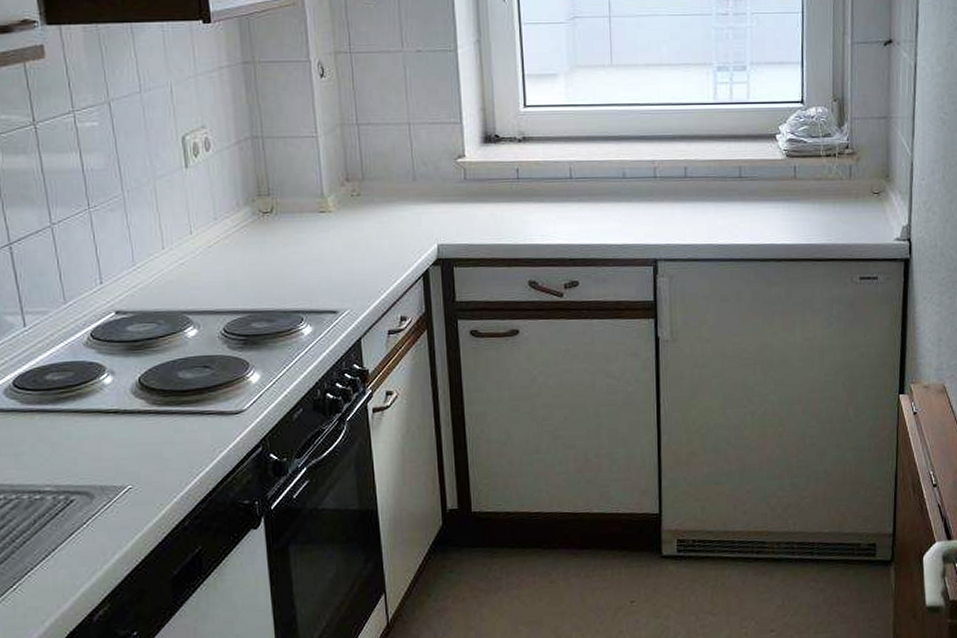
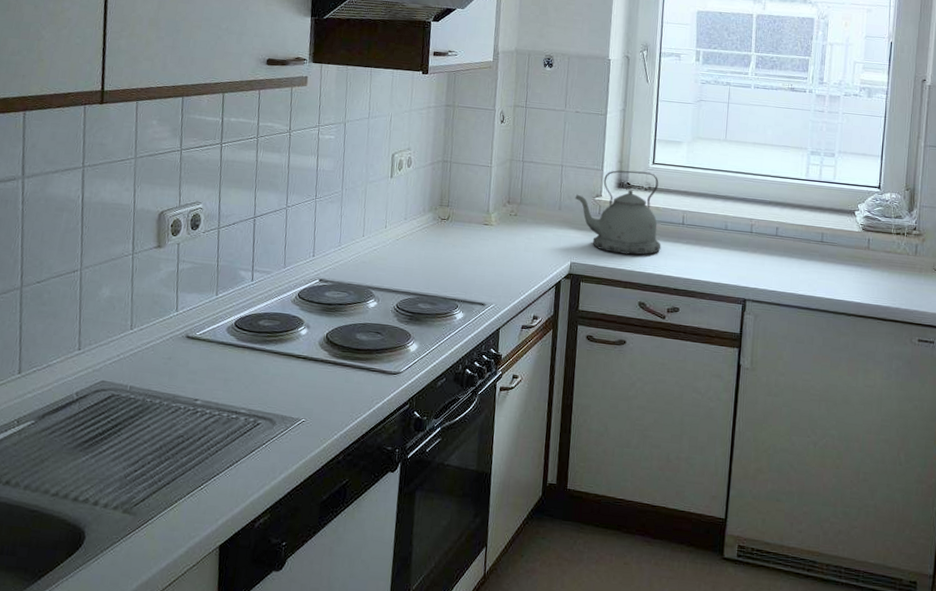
kettle: none [432,118,548,226] -> present [575,170,661,255]

